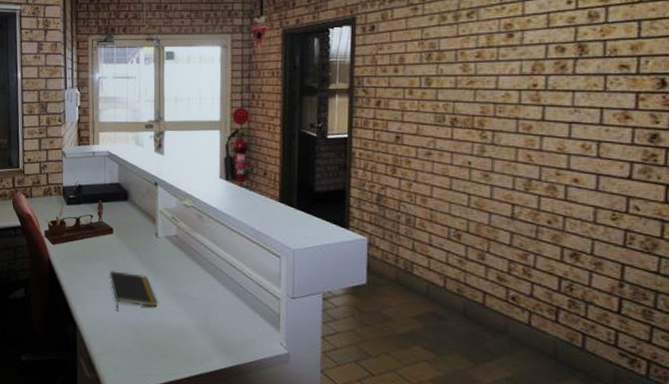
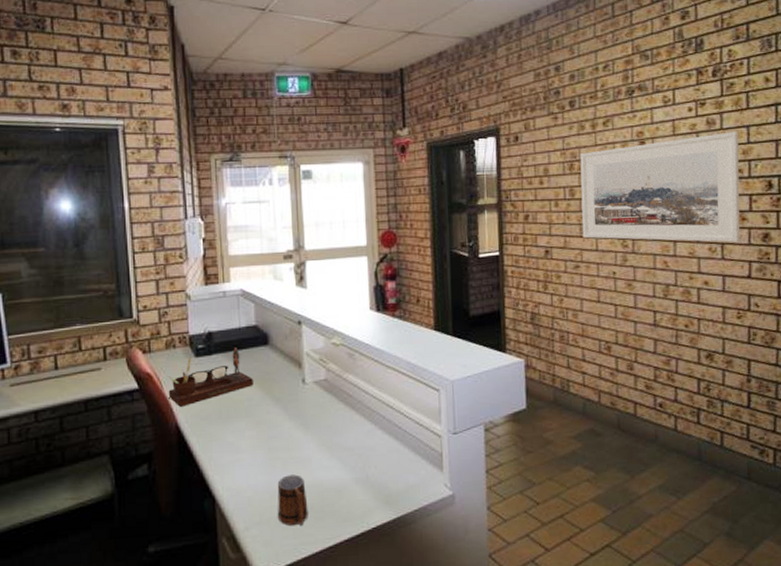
notepad: present [109,270,157,310] -> none [251,428,309,474]
mug: none [128,314,154,359] -> present [277,474,308,526]
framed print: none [437,25,628,142] -> present [580,131,740,243]

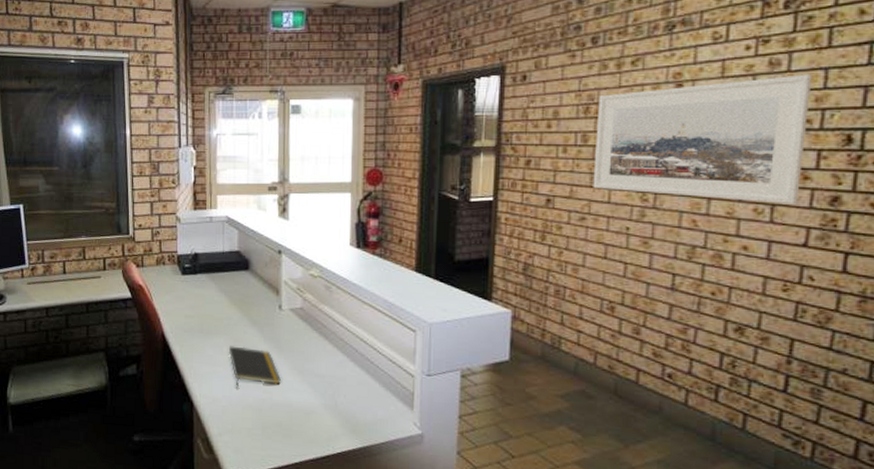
desk organizer: present [166,347,253,407] -> none [156,270,233,318]
notepad: none [251,428,309,474] -> present [228,346,281,388]
mug: present [277,474,308,526] -> none [249,392,277,440]

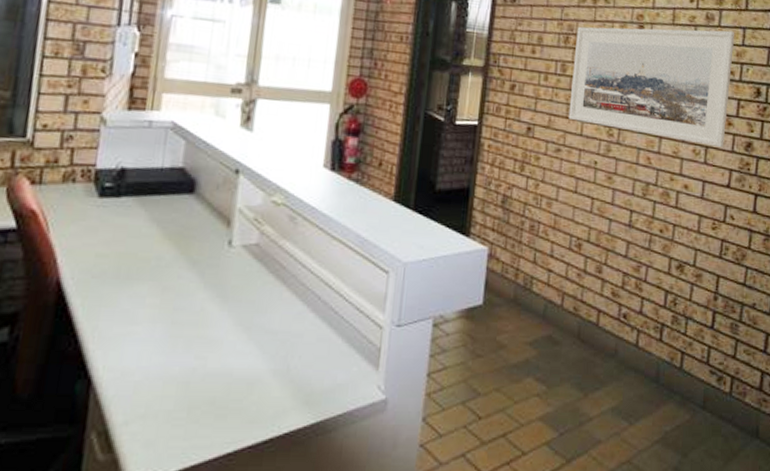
notepad: present [228,346,281,388] -> none [153,295,221,354]

